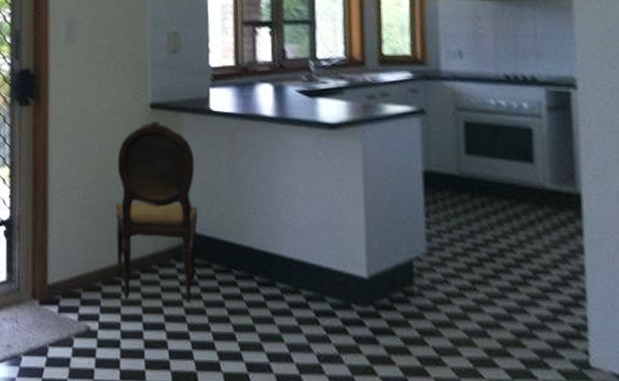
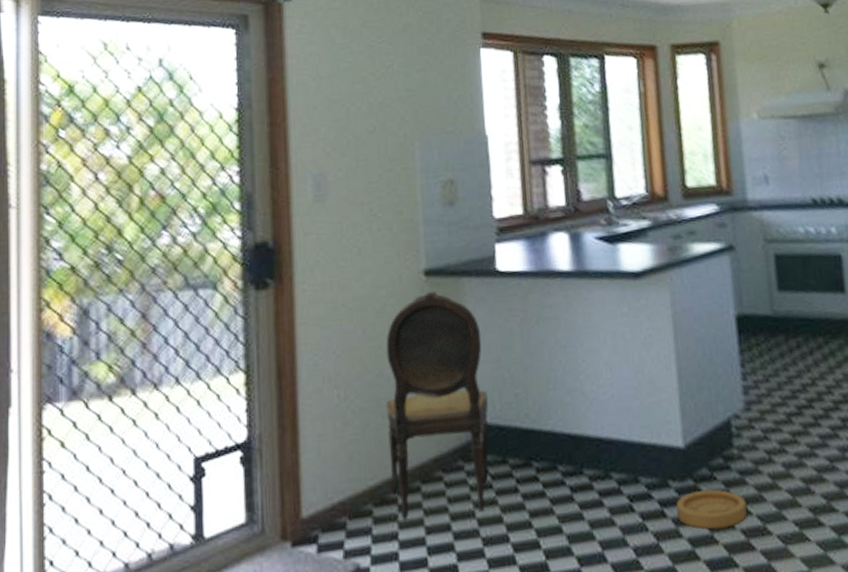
pet bowl: none [357,317,424,354] -> present [676,489,747,531]

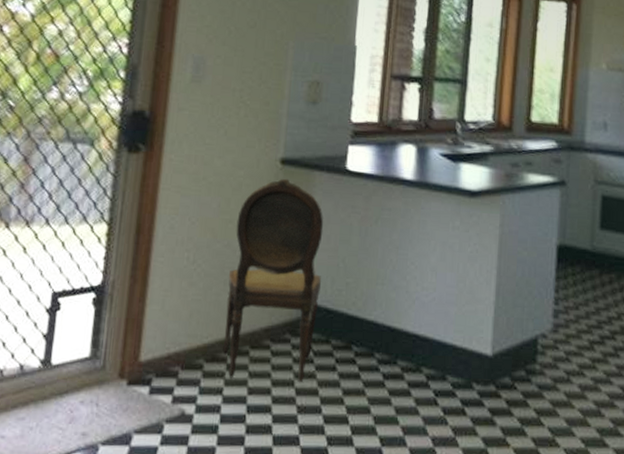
pet bowl: present [676,489,747,531] -> none [475,397,541,435]

